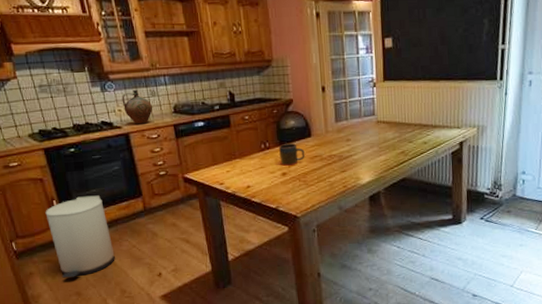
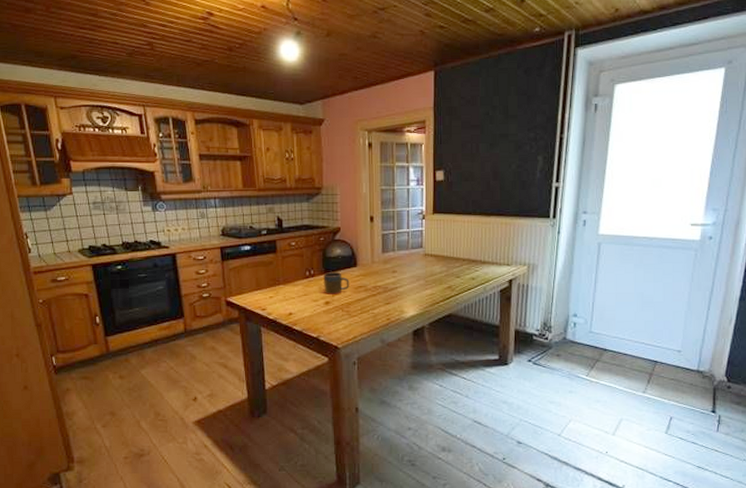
pedal bin: present [45,195,115,278] -> none [87,314,152,396]
ceramic jug: present [121,89,153,124] -> none [172,210,202,245]

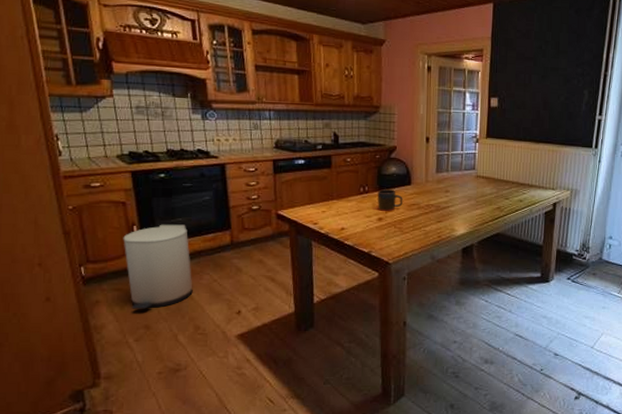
pedal bin: none [87,314,152,396] -> present [123,224,193,309]

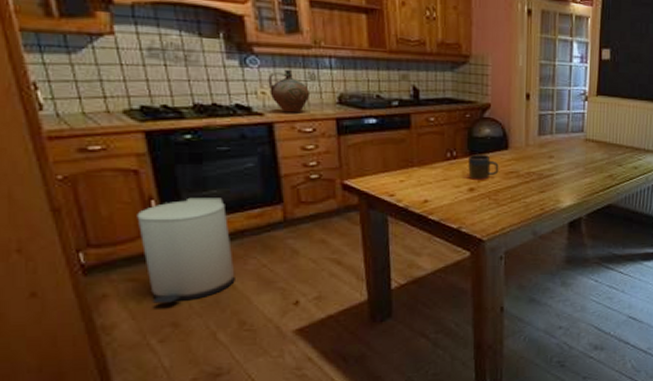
ceramic jug: none [222,120,254,156] -> present [268,69,311,113]

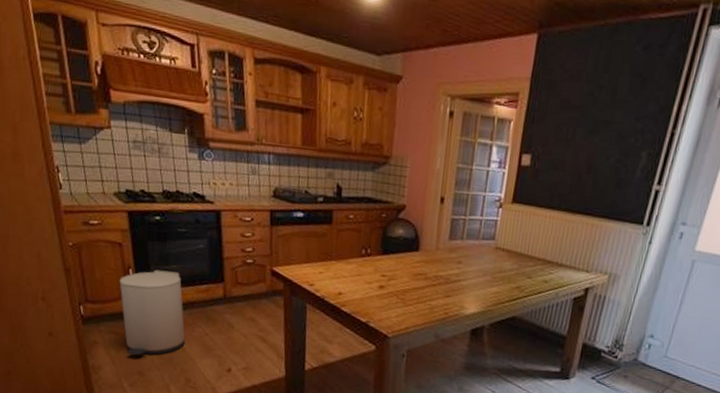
ceramic jug: present [268,69,311,113] -> none [219,163,252,204]
mug: present [468,154,499,180] -> none [379,253,409,279]

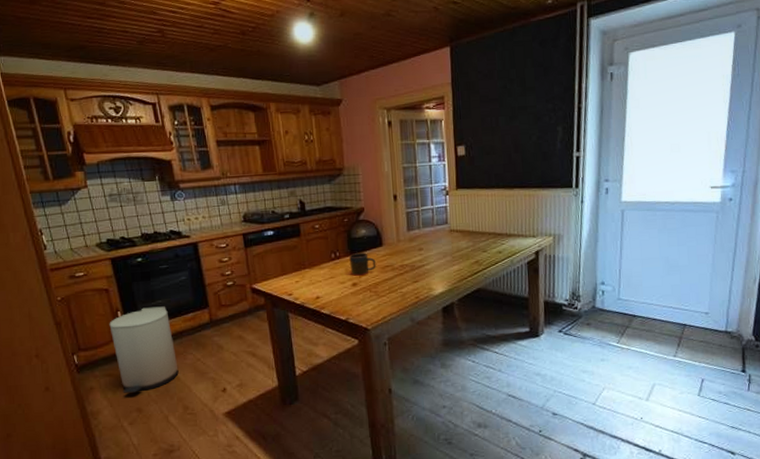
mug: none [379,253,409,279] -> present [349,253,376,276]

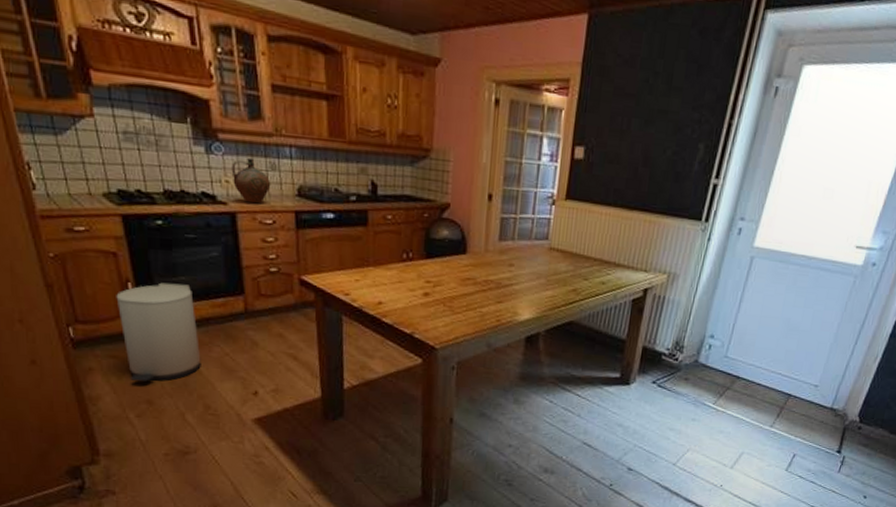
ceramic jug: none [191,198,223,234] -> present [231,157,271,204]
mug: present [349,253,376,276] -> none [423,257,456,285]

